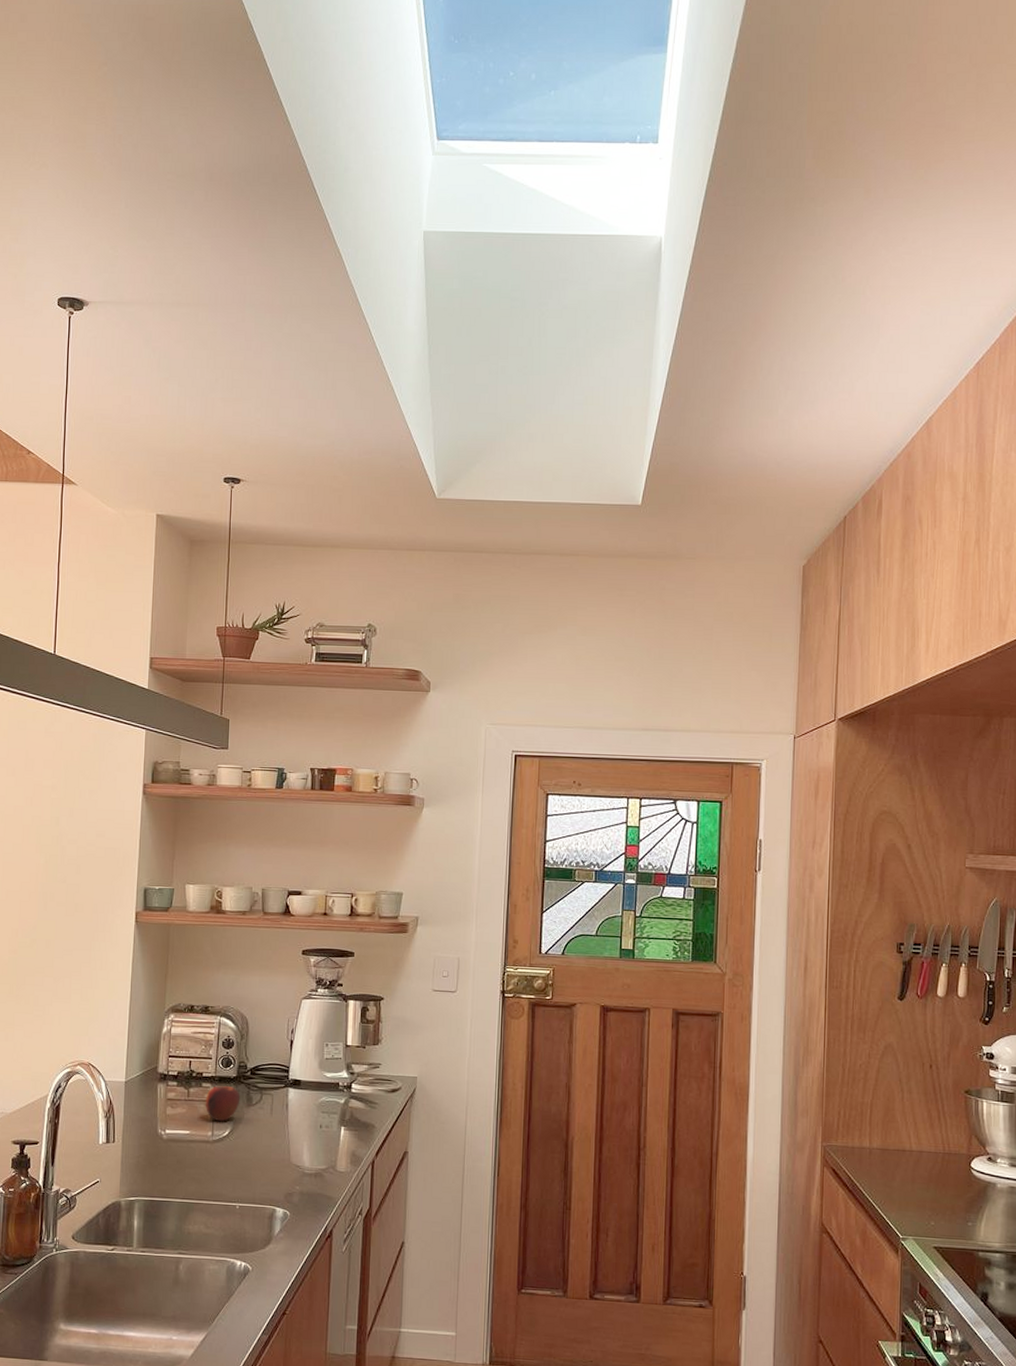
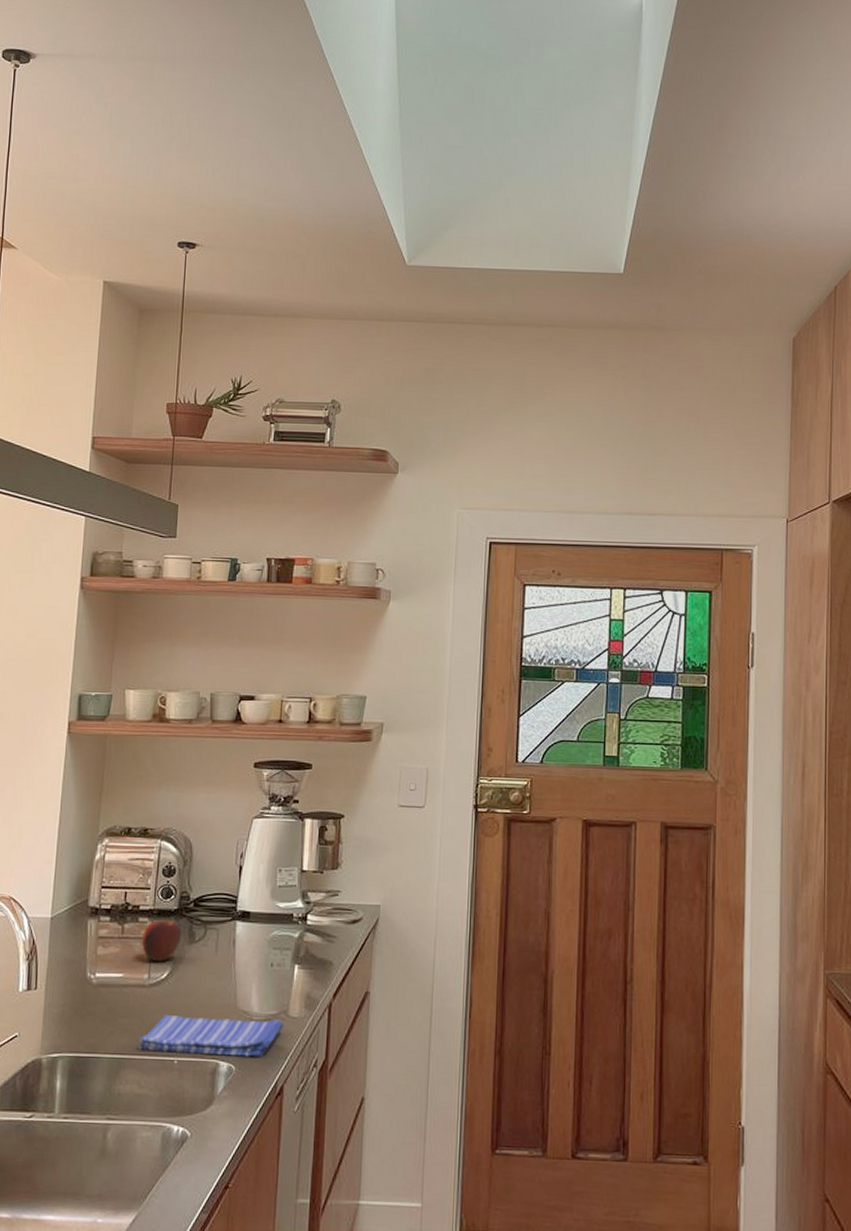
dish towel: none [205,1167,332,1205] -> present [139,1015,284,1057]

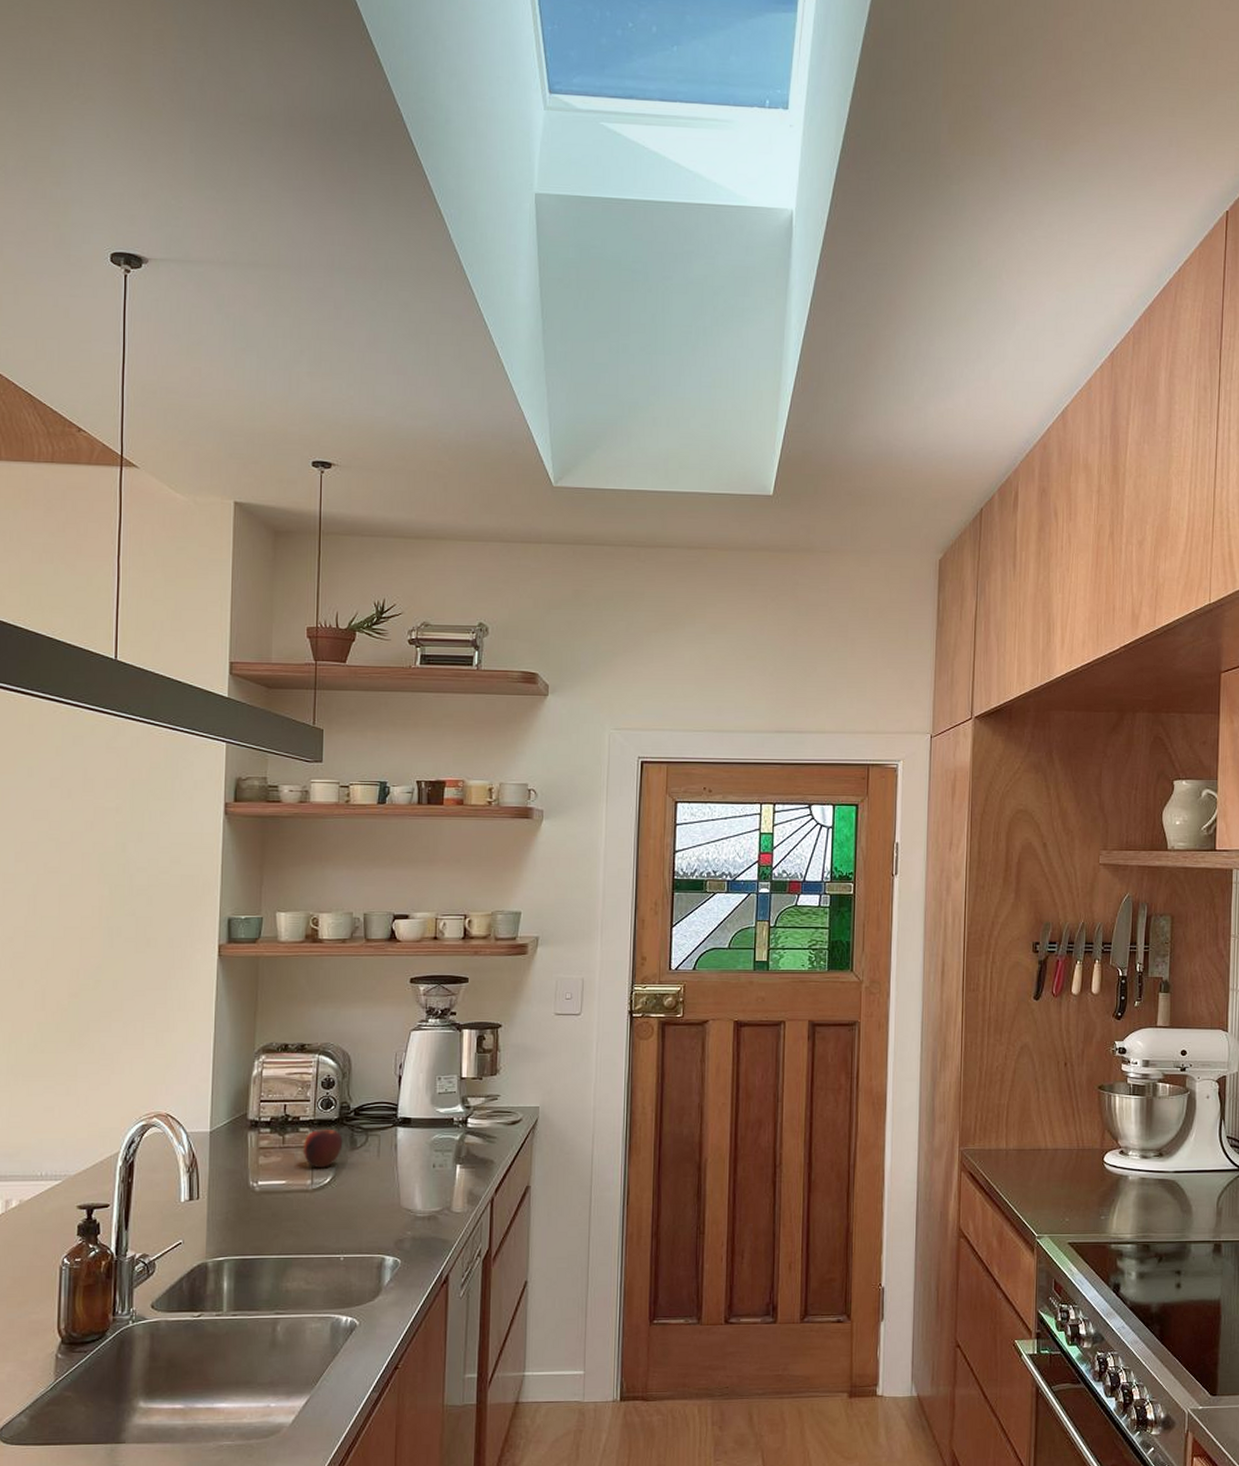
dish towel: present [139,1015,284,1057] -> none [304,1215,448,1251]

